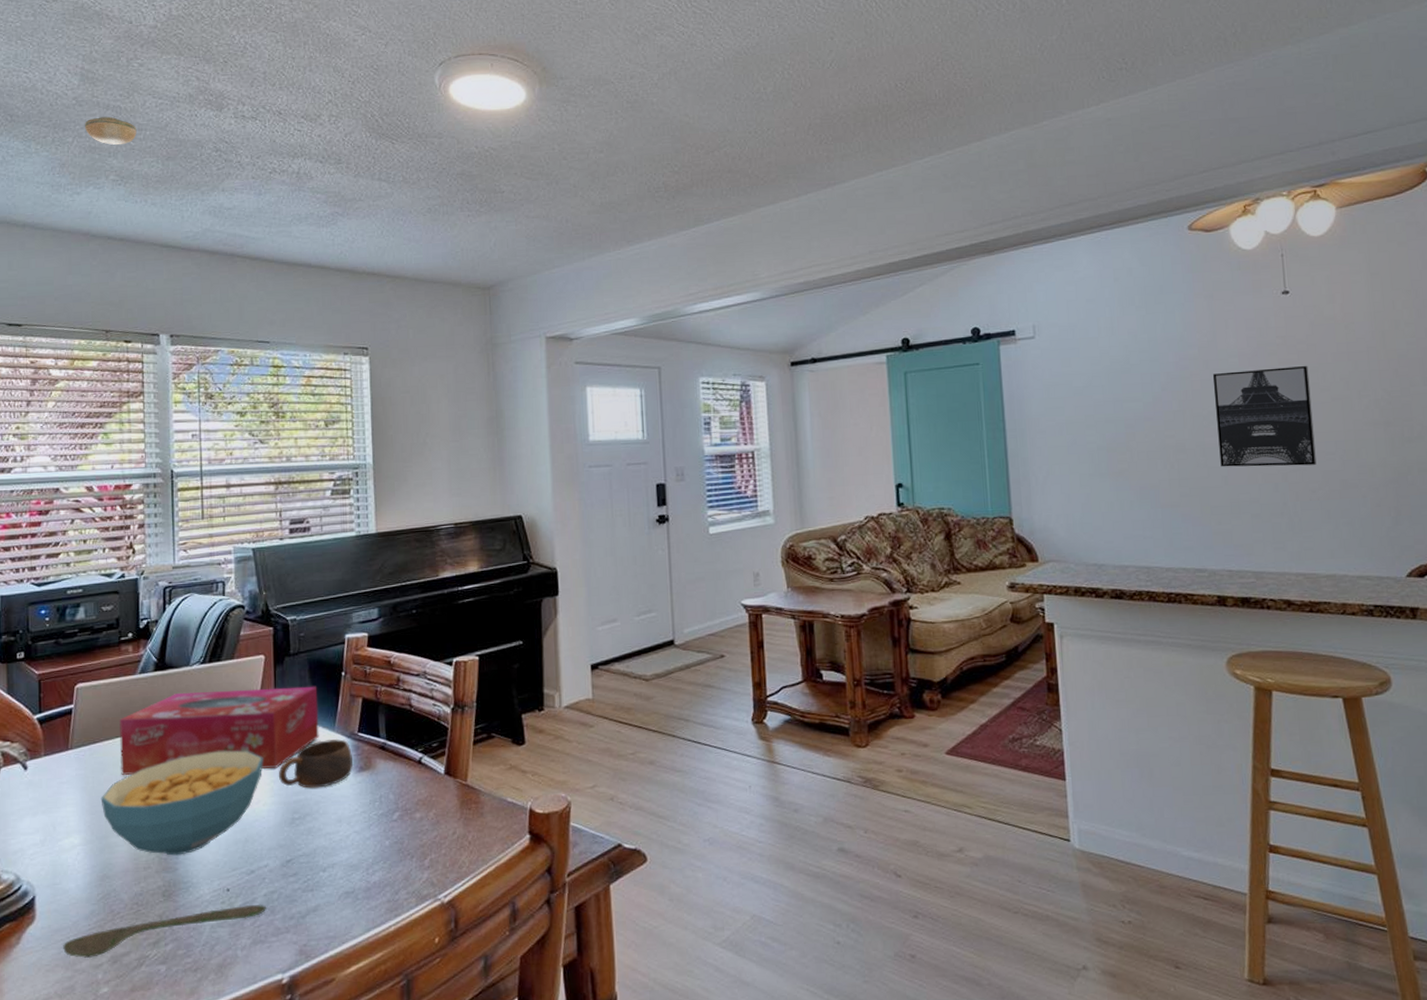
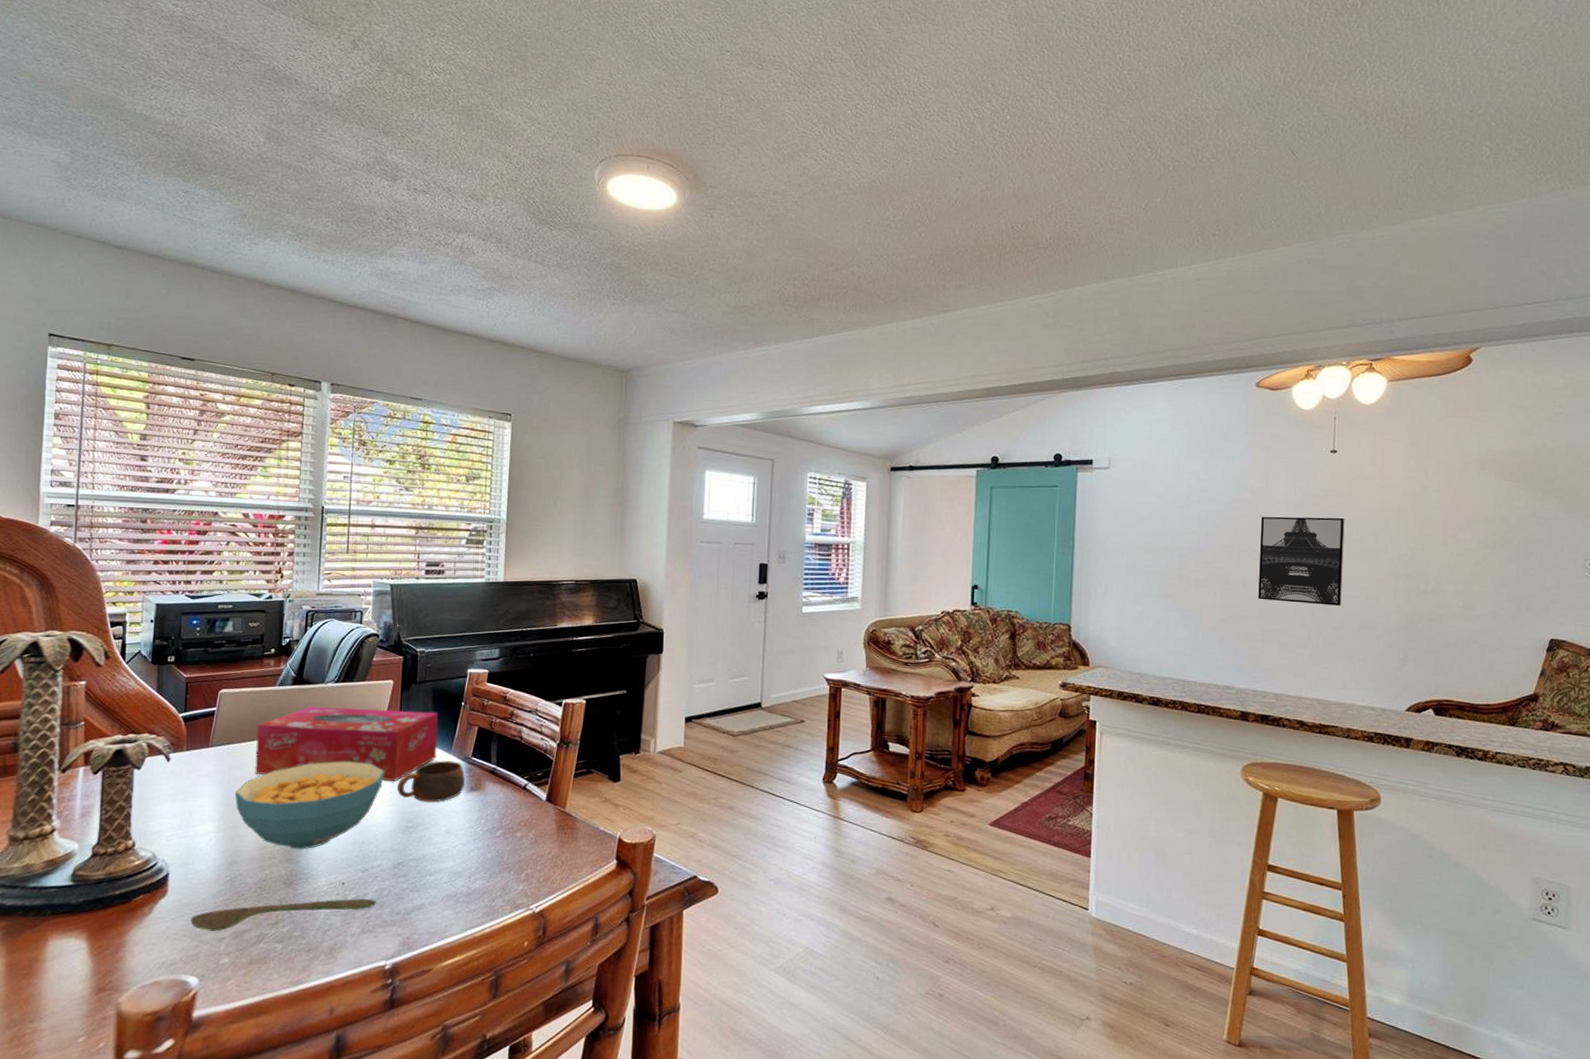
smoke detector: present [84,116,137,145] -> none [266,175,315,204]

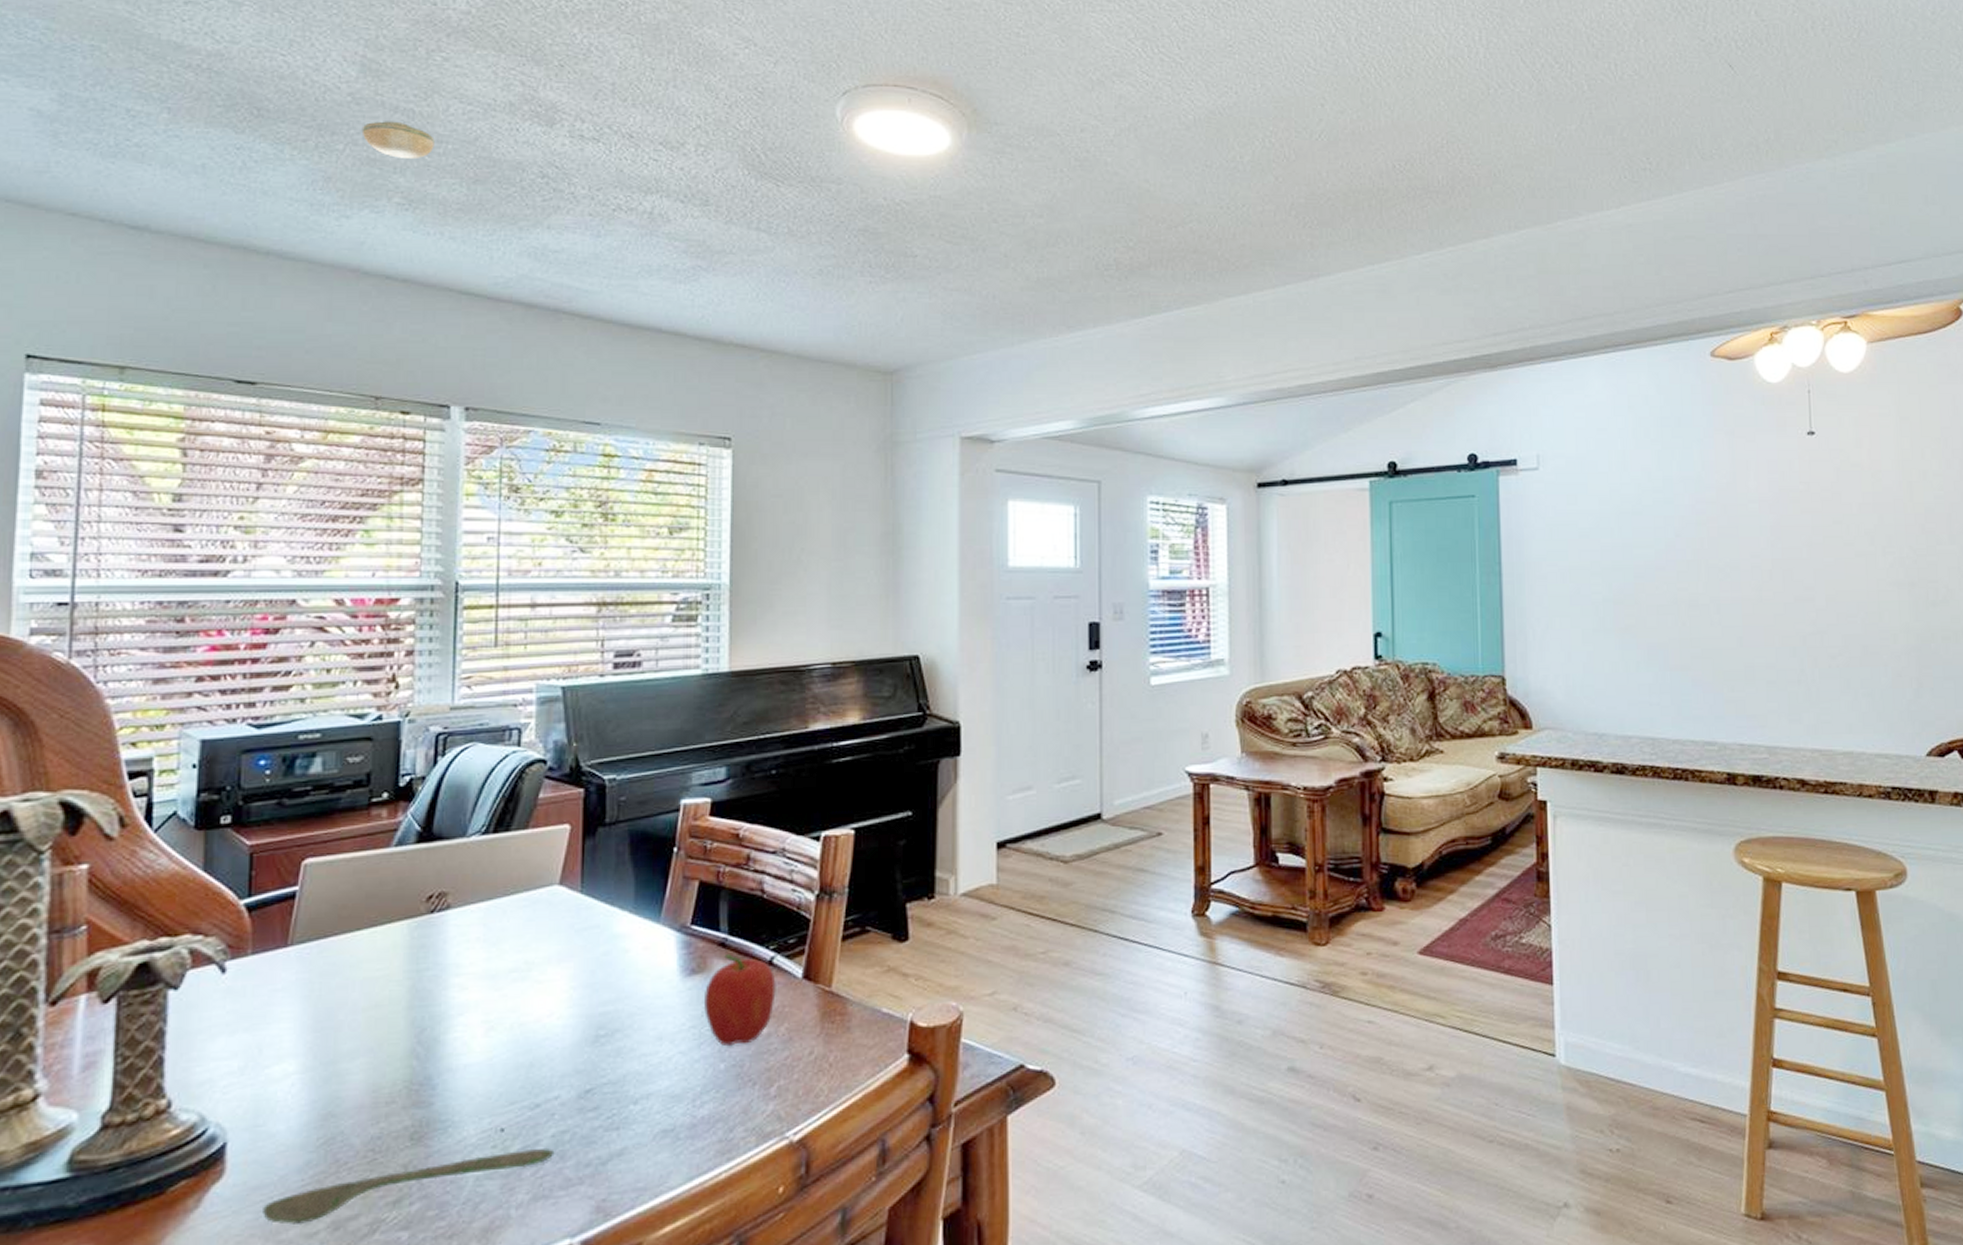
cereal bowl: present [234,761,385,850] -> none [329,947,561,1086]
tissue box: present [255,706,439,781] -> none [361,864,640,980]
smoke detector: none [266,175,315,204] -> present [361,121,435,160]
cup: present [397,761,466,802] -> none [581,933,683,997]
fruit: none [479,779,528,843] -> present [704,954,776,1047]
wall art: present [1258,516,1345,606] -> none [1730,517,1837,628]

